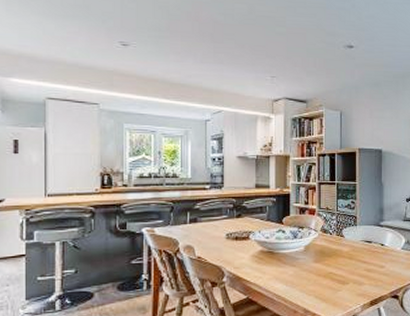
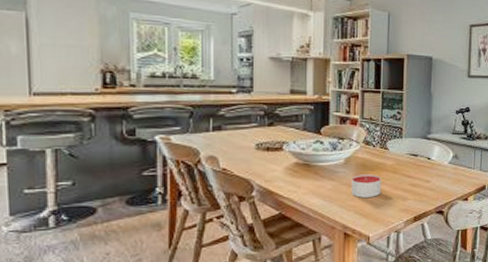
candle: none [311,260,339,283] -> present [351,174,382,198]

